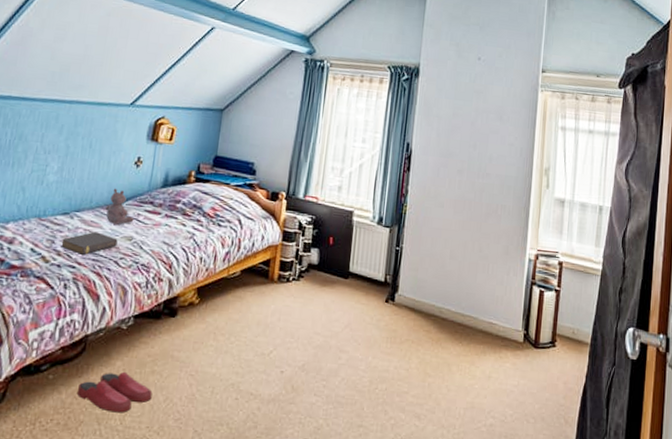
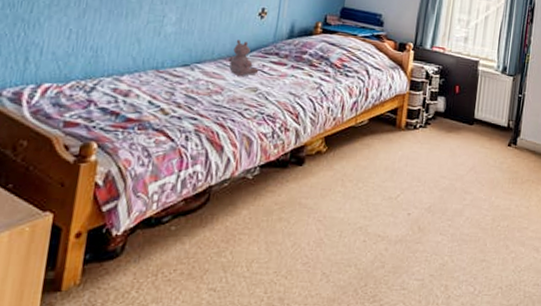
book: present [61,231,118,255] -> none [181,83,242,107]
slippers: present [77,371,153,413] -> none [202,220,280,260]

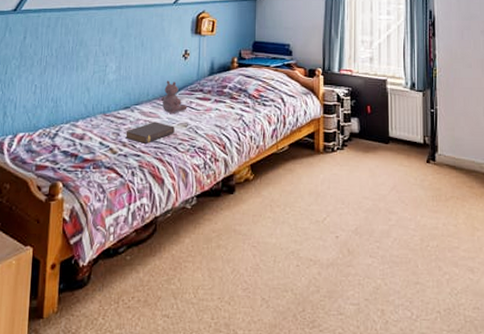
book: none [181,83,242,107] -> present [125,122,175,144]

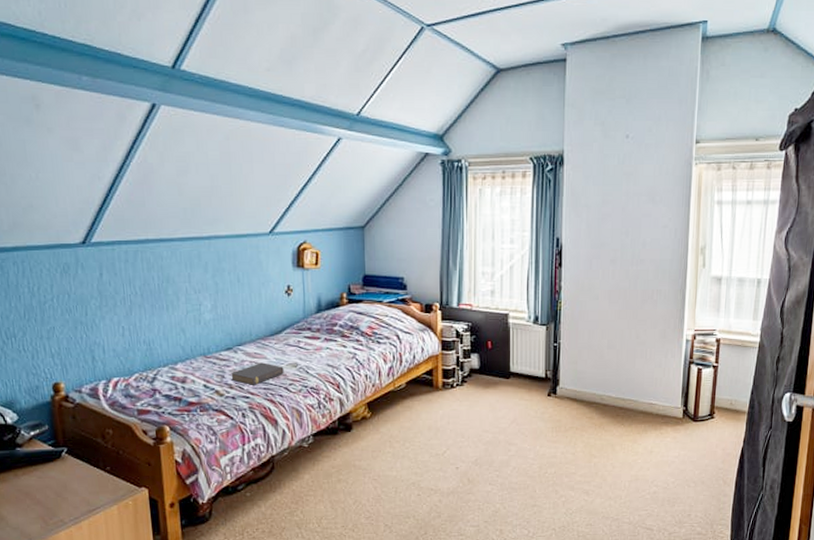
stuffed animal: present [160,80,188,113] -> none [265,319,296,353]

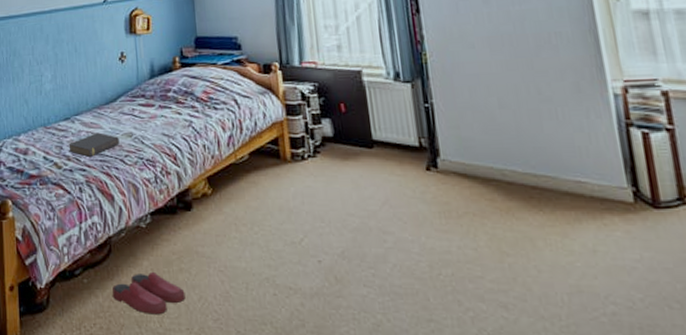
slippers: none [275,483,342,518] -> present [112,271,185,315]

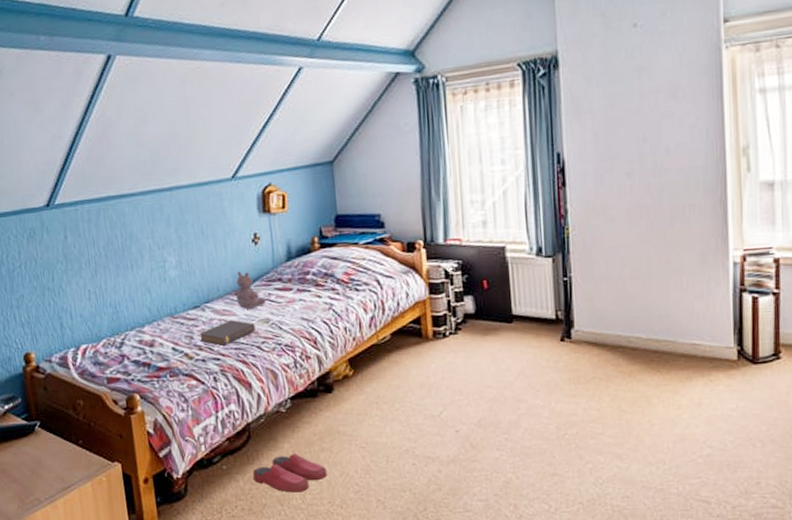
stuffed animal: none [101,87,130,123] -> present [233,271,267,309]

